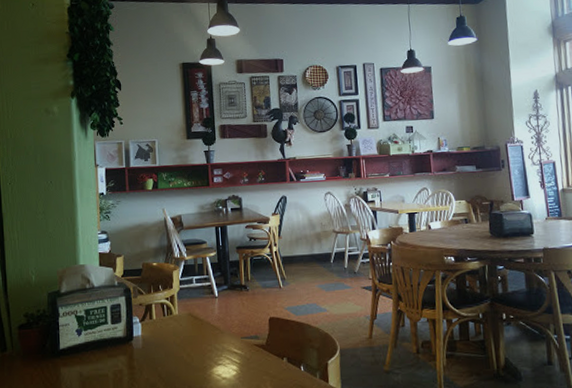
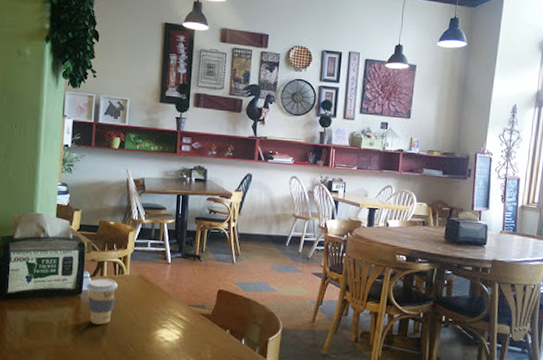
coffee cup: none [137,321,169,370] -> present [86,278,119,325]

